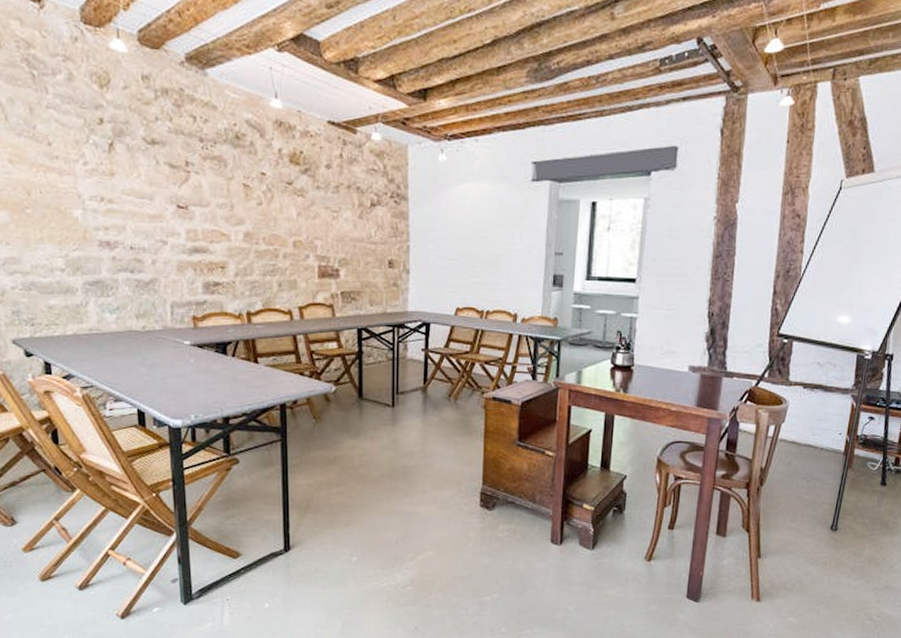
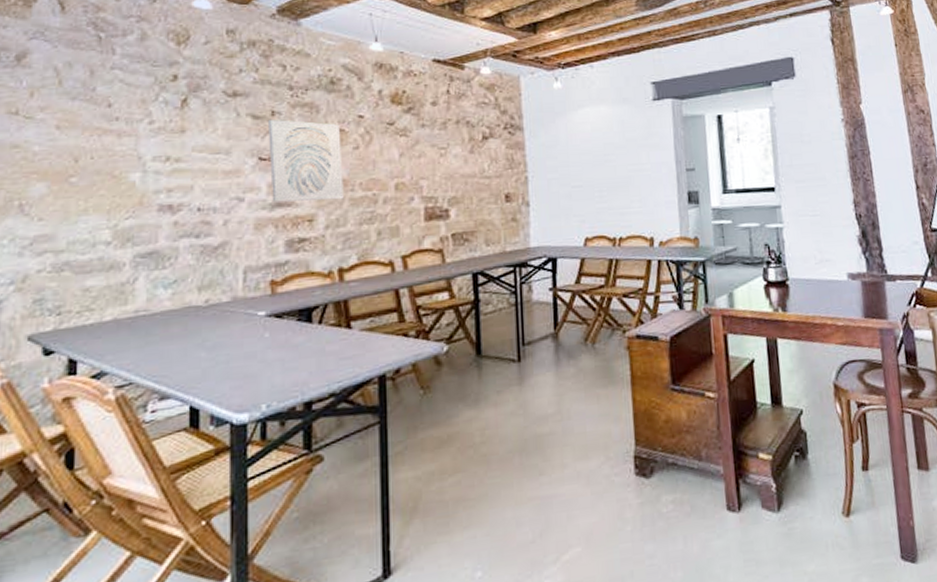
wall art: none [183,169,250,251] -> present [268,119,344,202]

